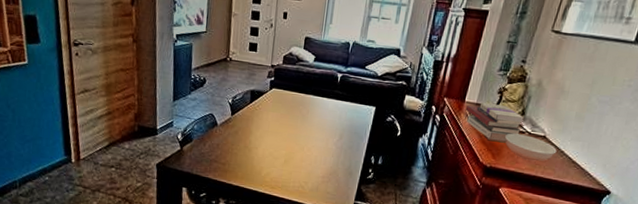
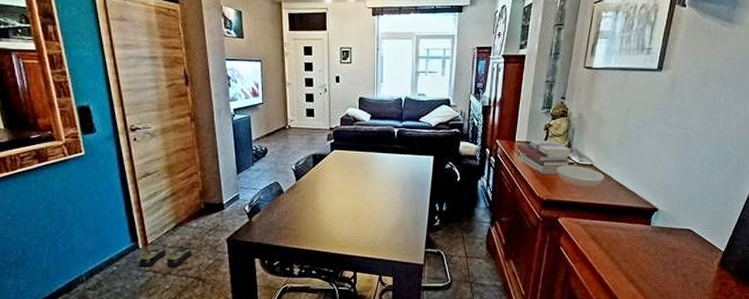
slippers: none [71,163,122,186] -> present [139,247,192,267]

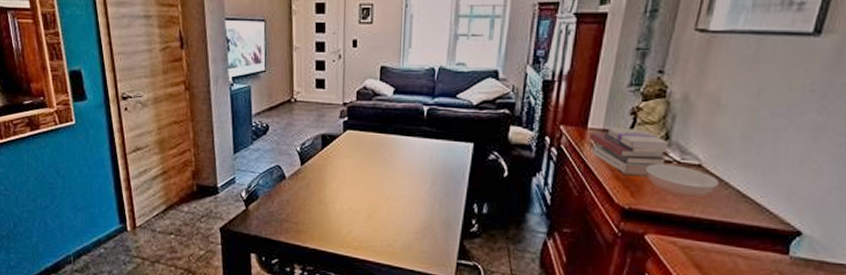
slippers: present [139,247,192,267] -> none [127,231,182,256]

